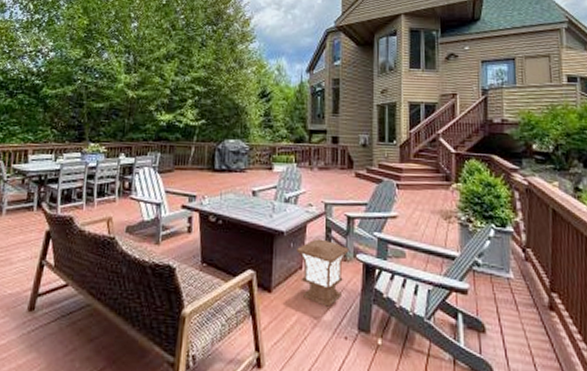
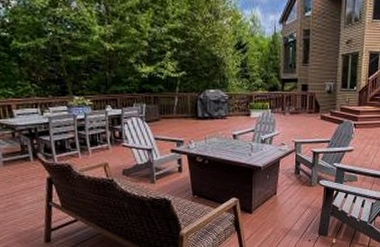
lantern: present [296,239,349,307] -> none [271,171,314,220]

